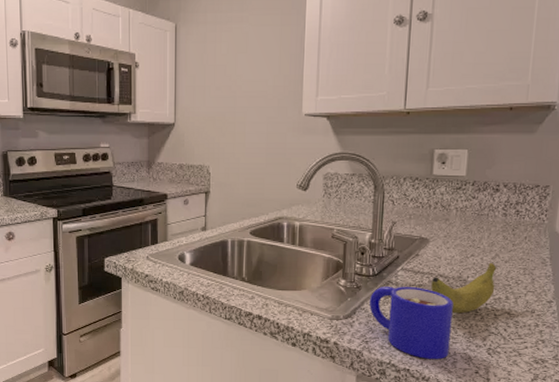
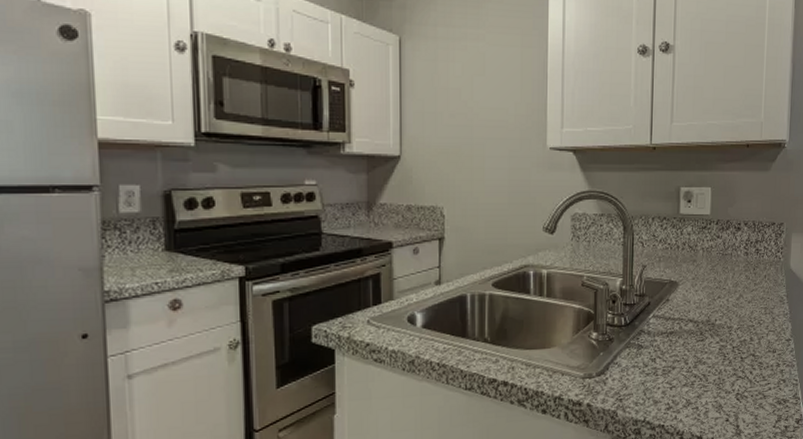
mug: present [369,286,453,359] -> none [622,334,703,412]
banana: present [431,263,497,314] -> none [682,304,742,360]

